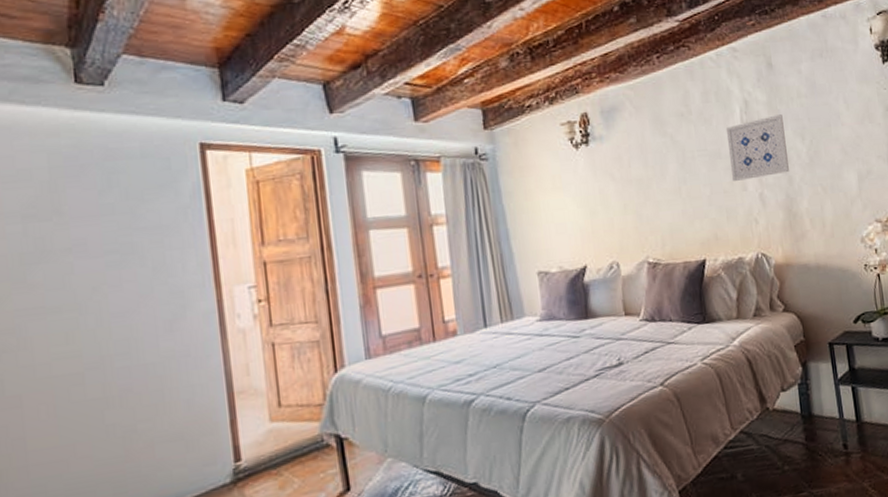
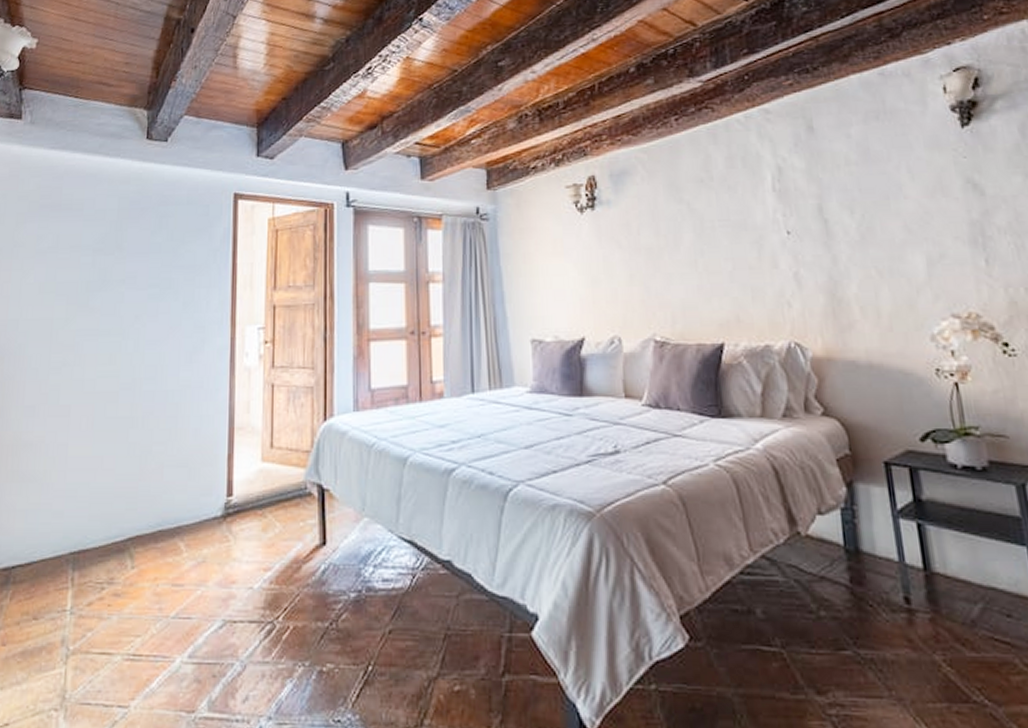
wall art: present [725,114,789,181] -> none [753,184,833,256]

